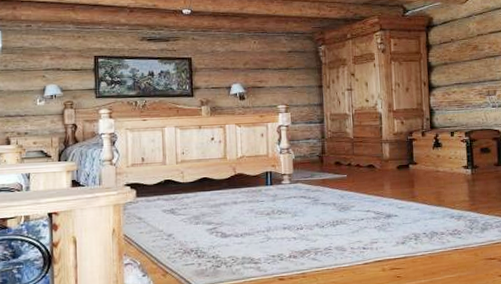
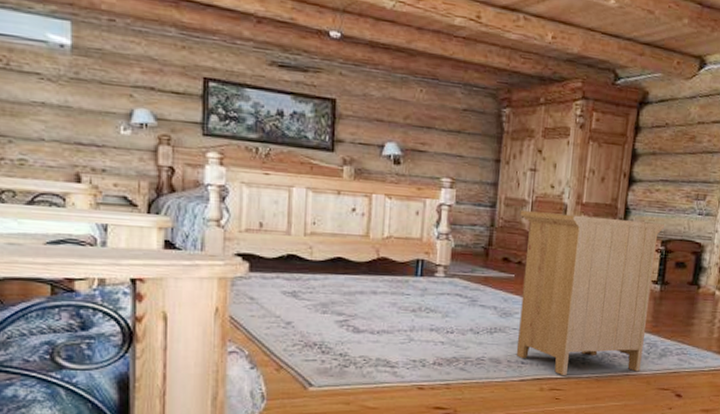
nightstand: none [344,118,467,256] -> present [516,210,664,375]

